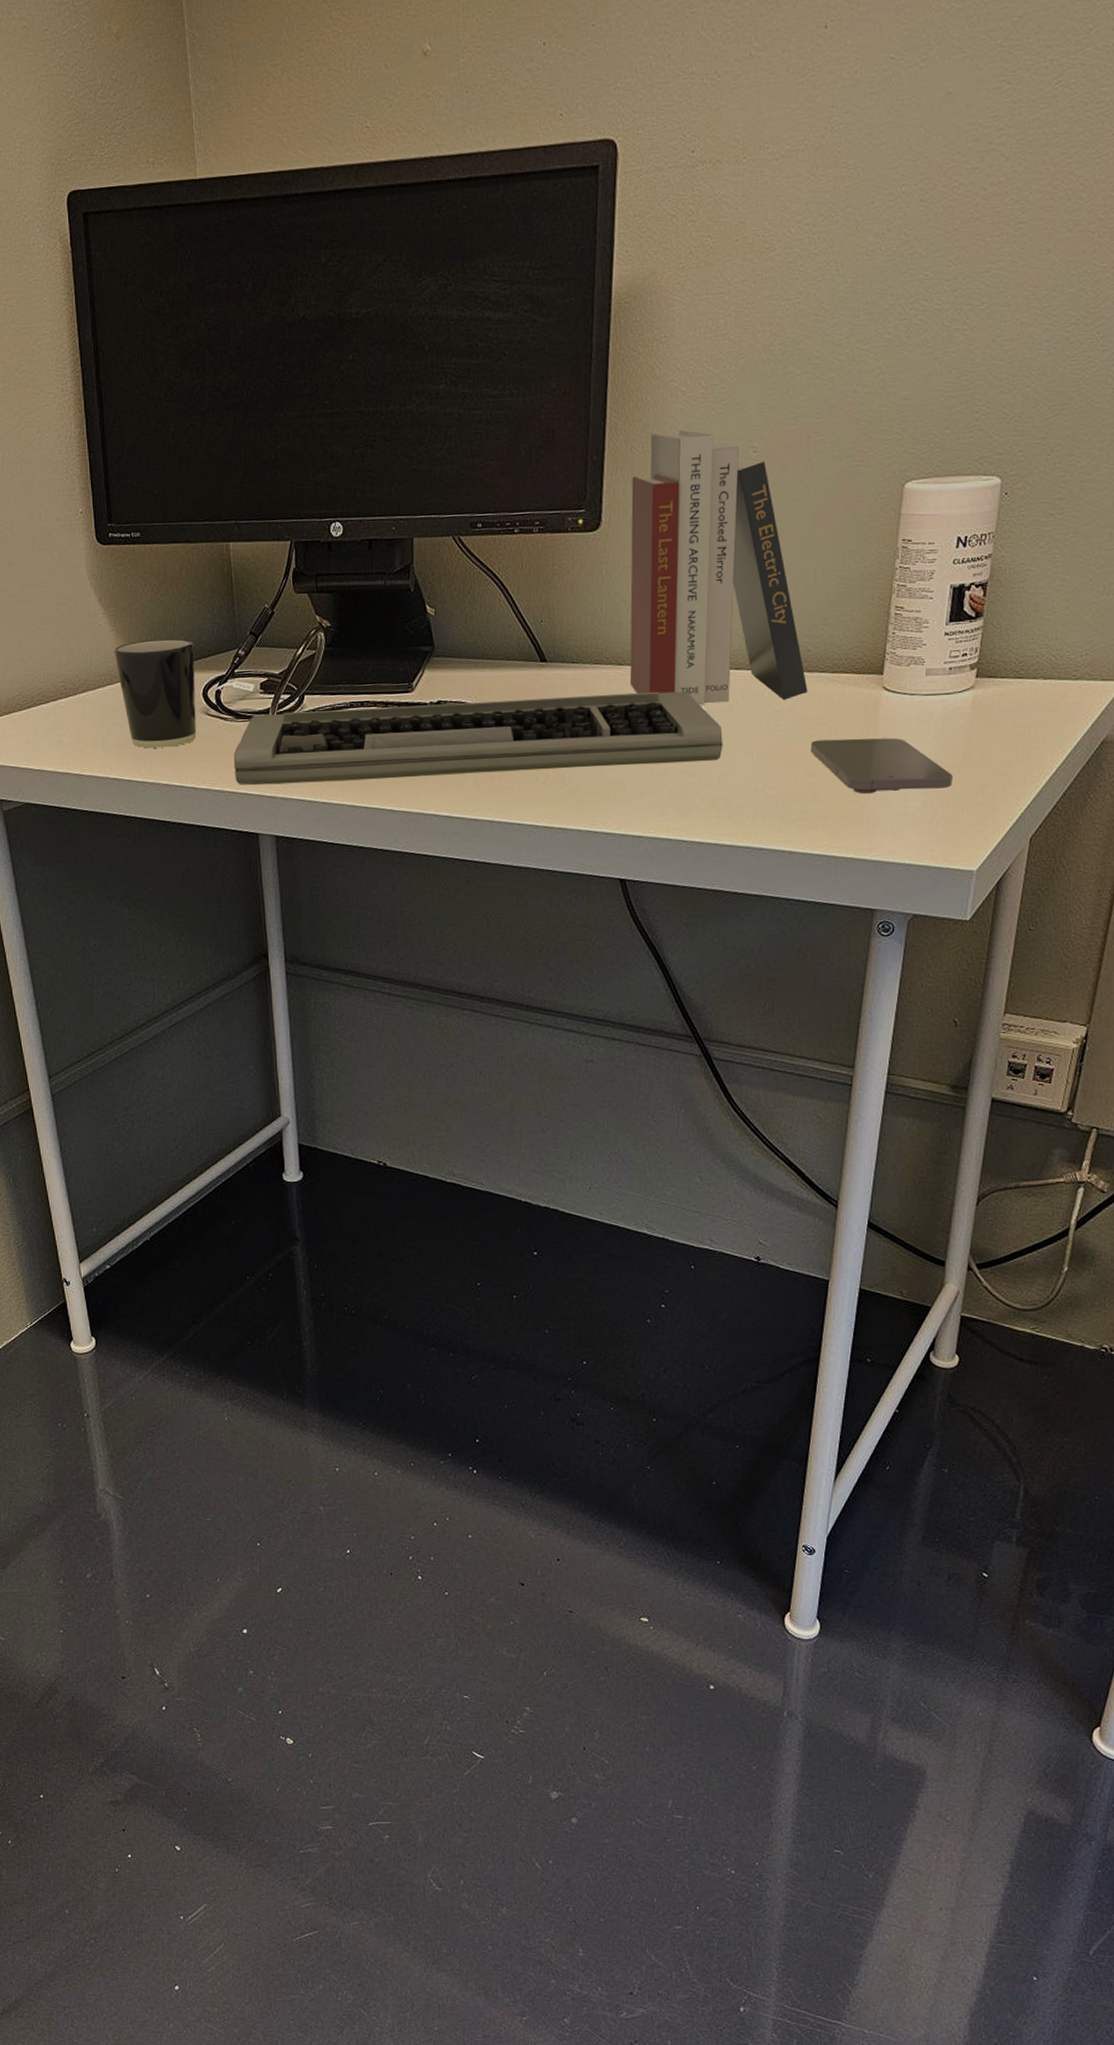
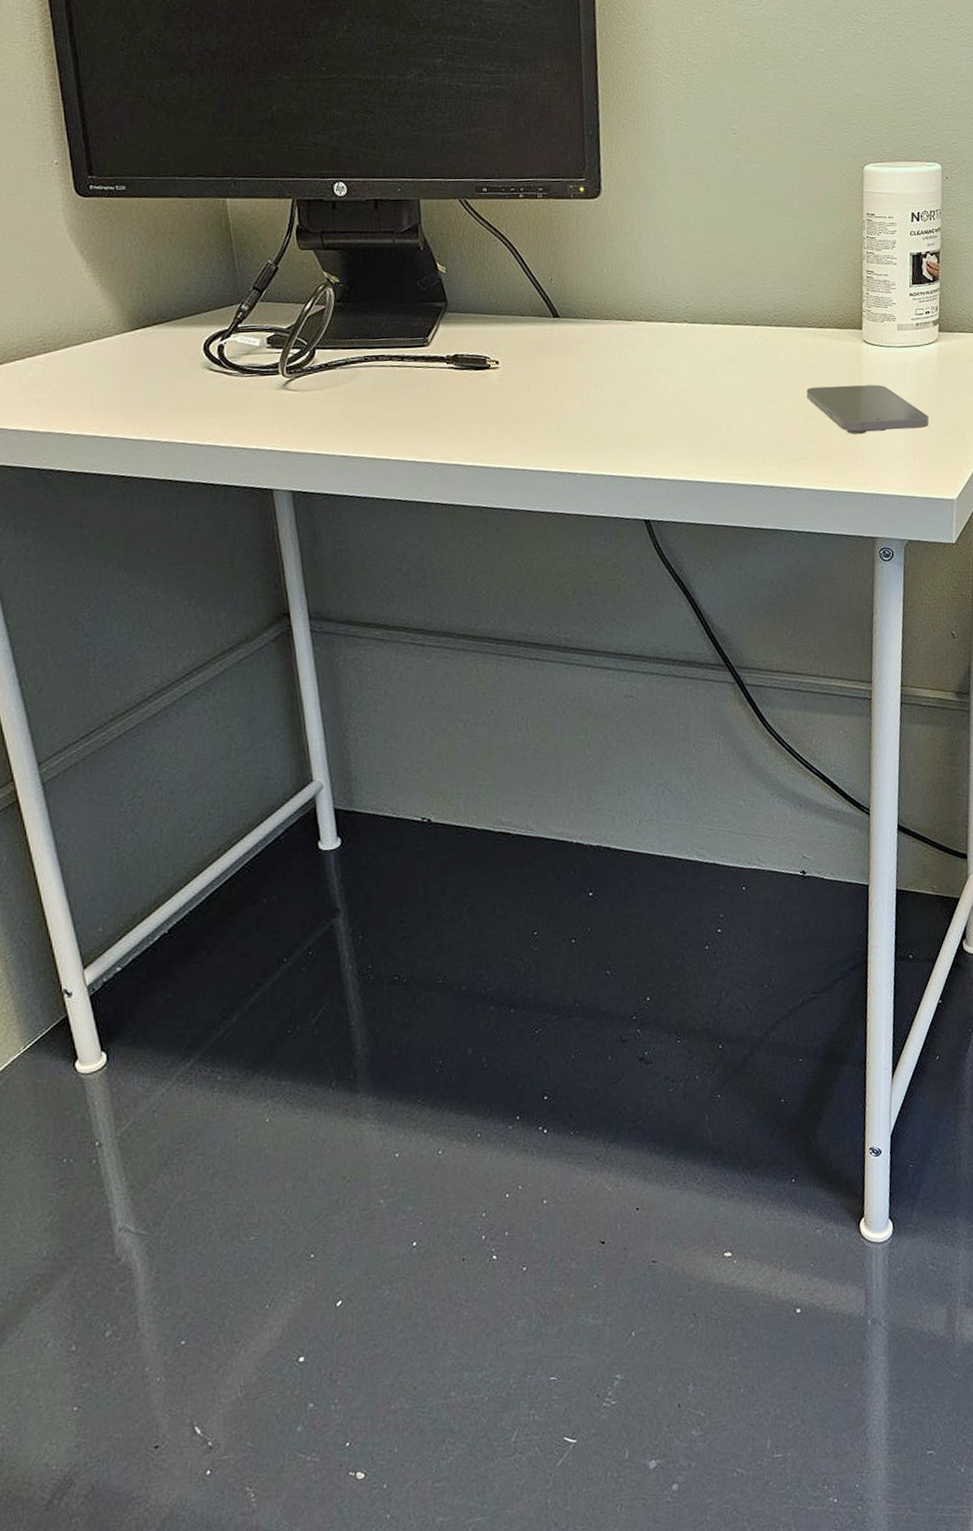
mug: present [114,639,197,749] -> none [100,293,199,405]
computer keyboard: present [234,691,723,786] -> none [241,344,730,441]
books: present [630,430,808,706] -> none [626,112,800,358]

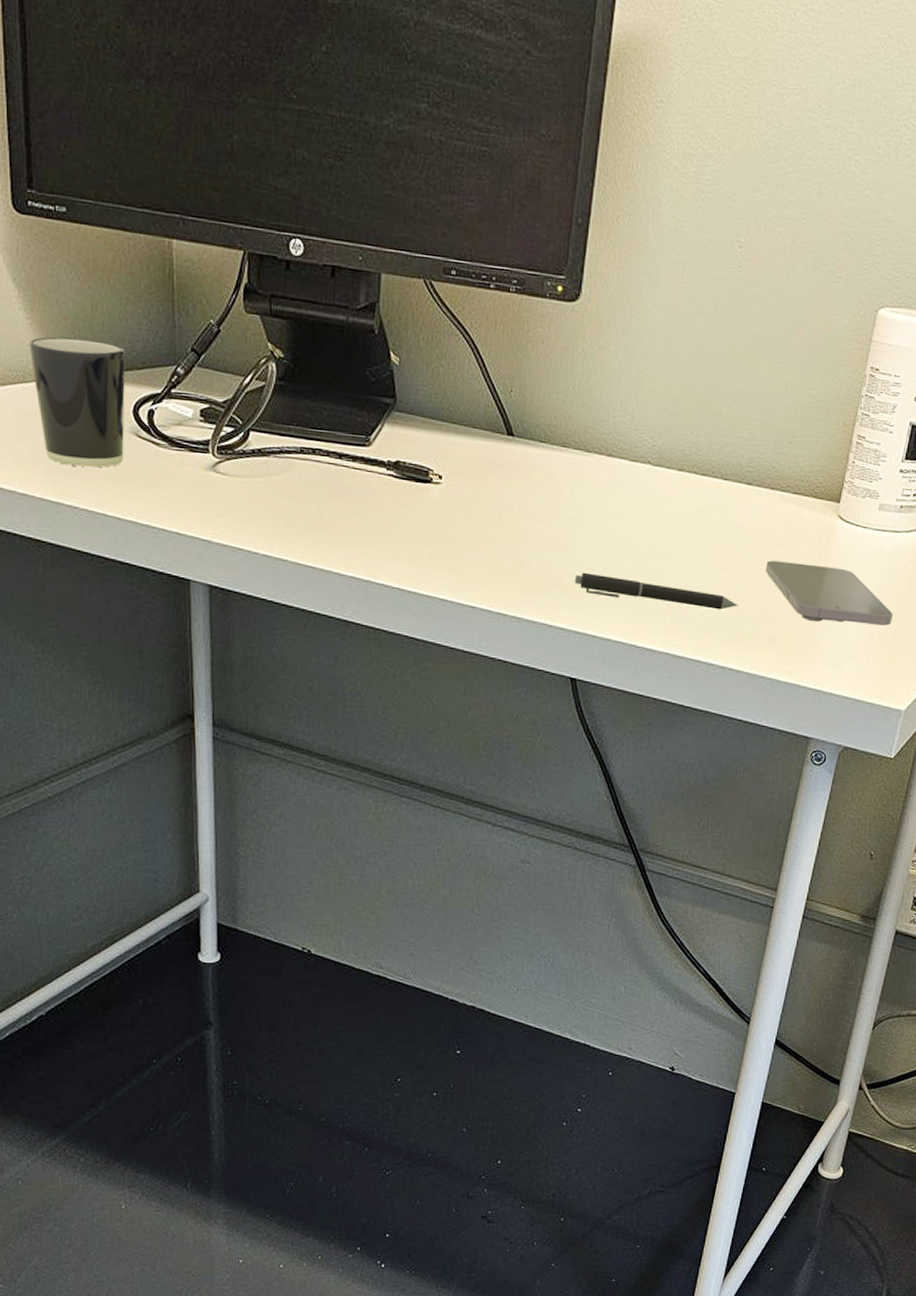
mug: none [100,293,199,405] -> present [29,337,125,468]
pen: none [635,424,788,443] -> present [575,572,738,610]

